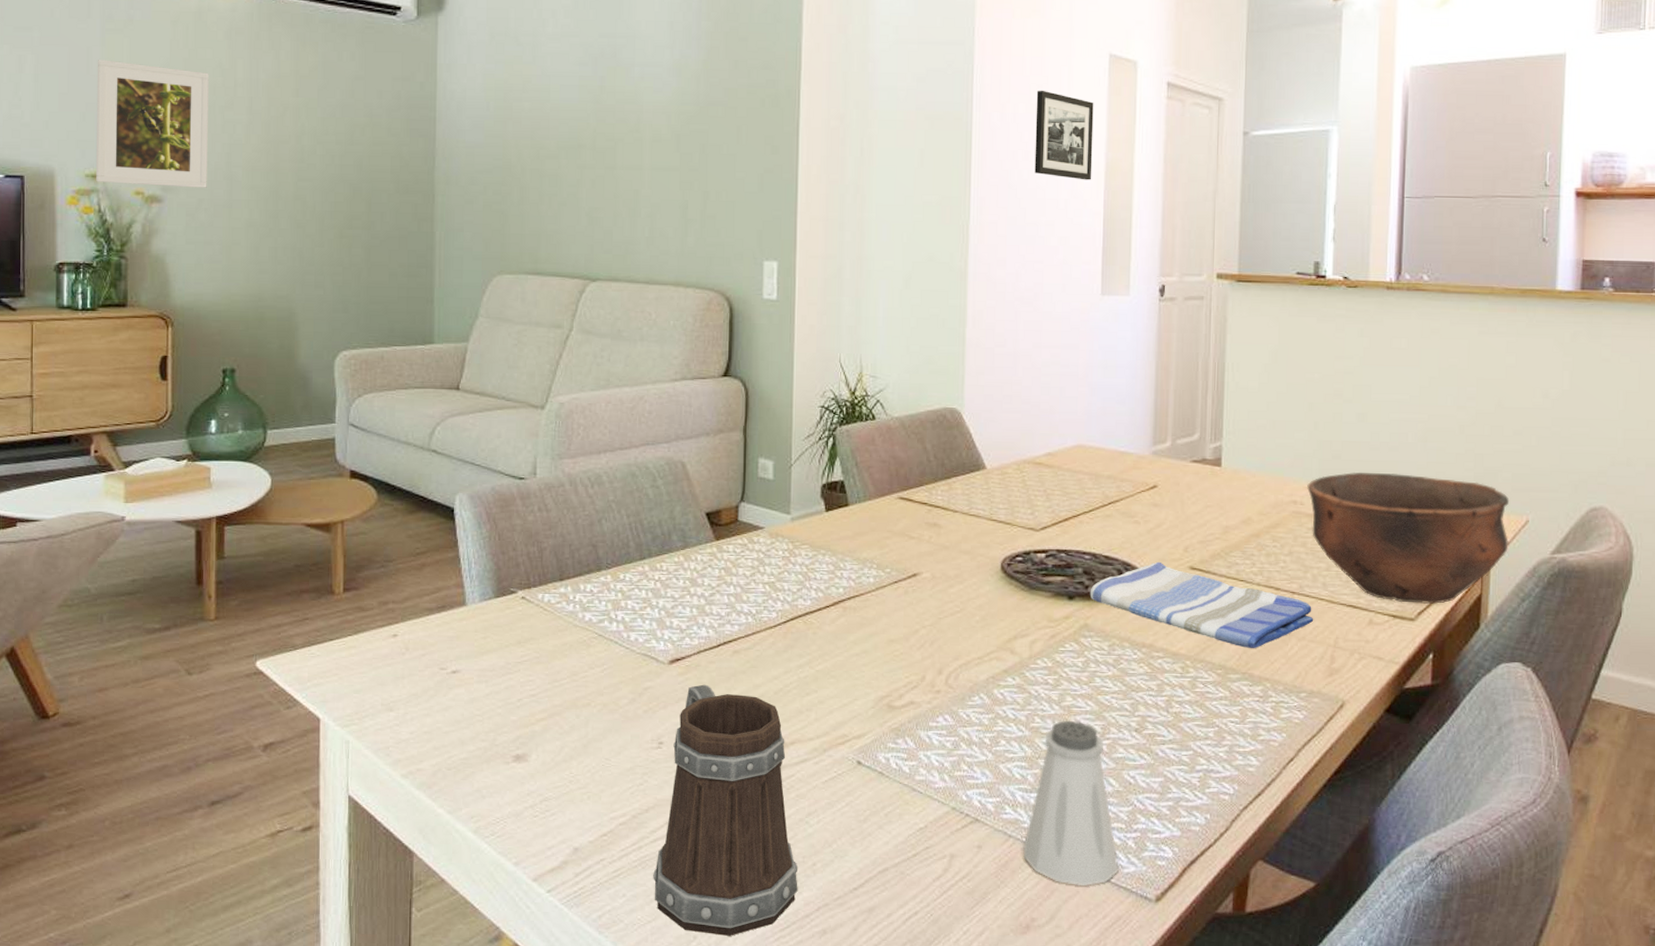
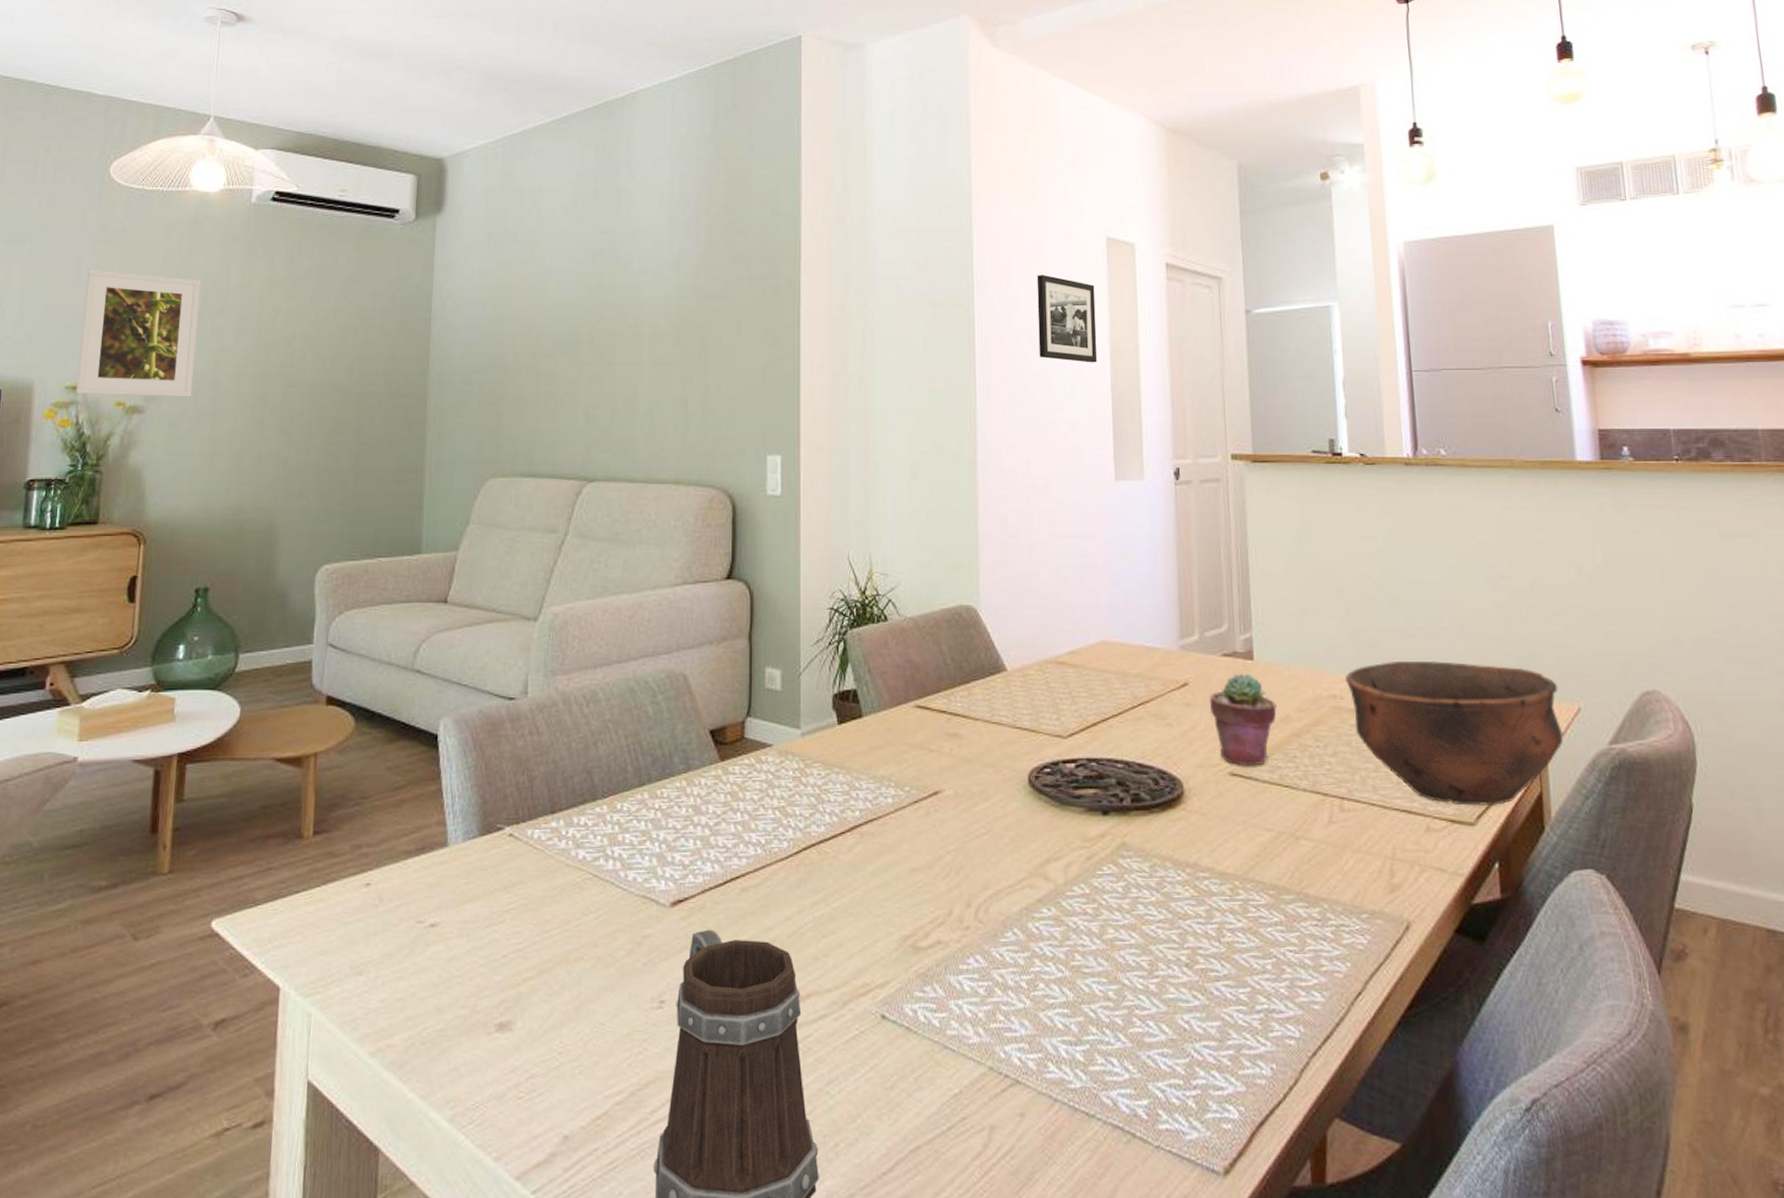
saltshaker: present [1023,720,1119,886] -> none [1071,956,1180,1158]
dish towel: present [1089,561,1314,648] -> none [1125,768,1368,864]
potted succulent: none [1176,478,1239,562] -> present [1209,673,1277,766]

